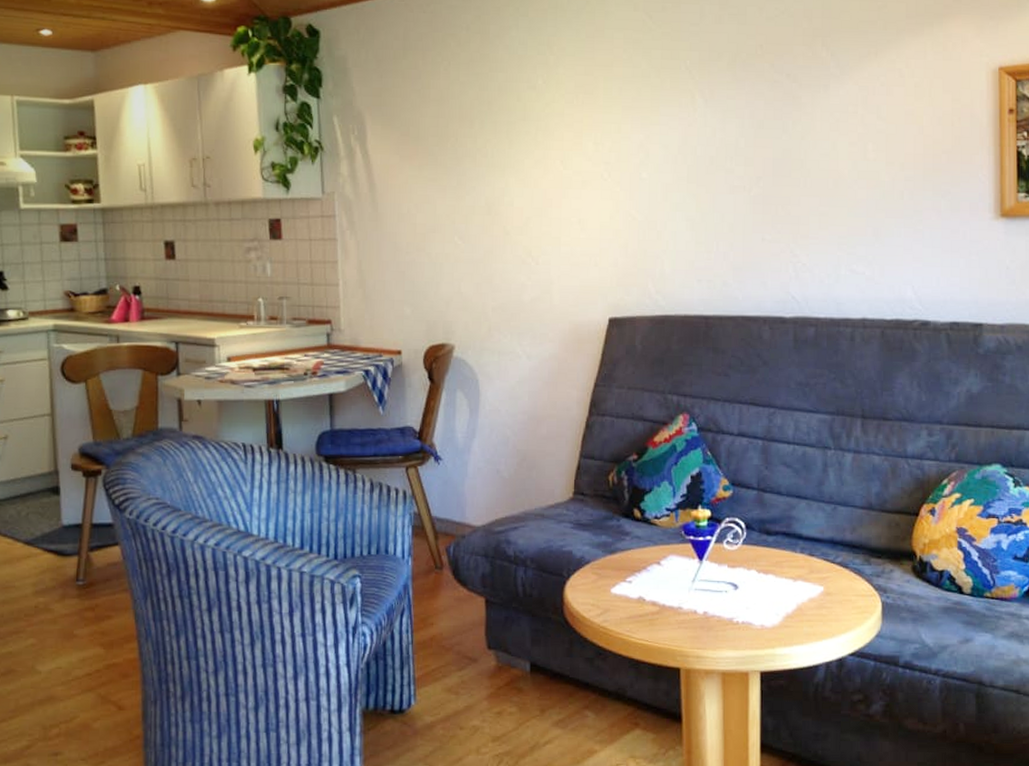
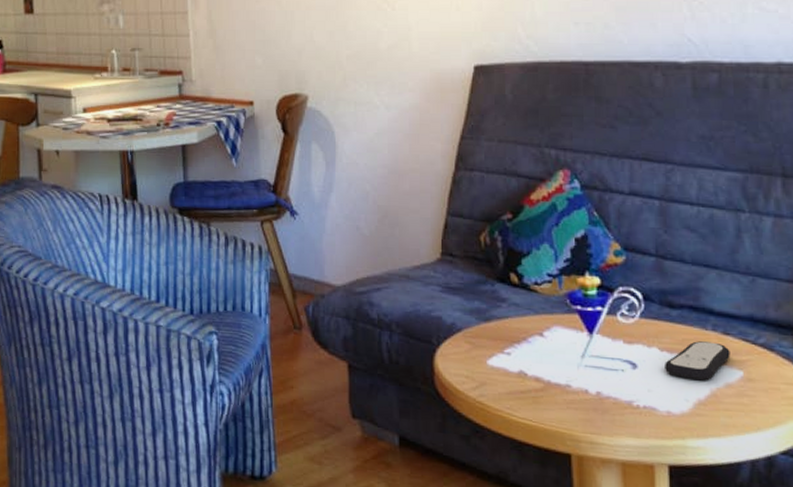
remote control: none [761,563,814,597] -> present [665,341,731,381]

